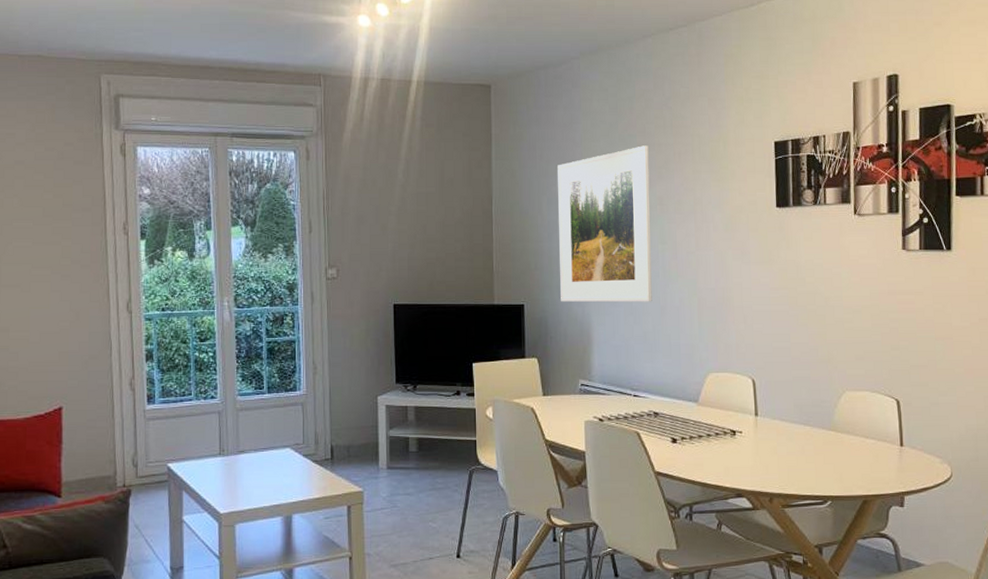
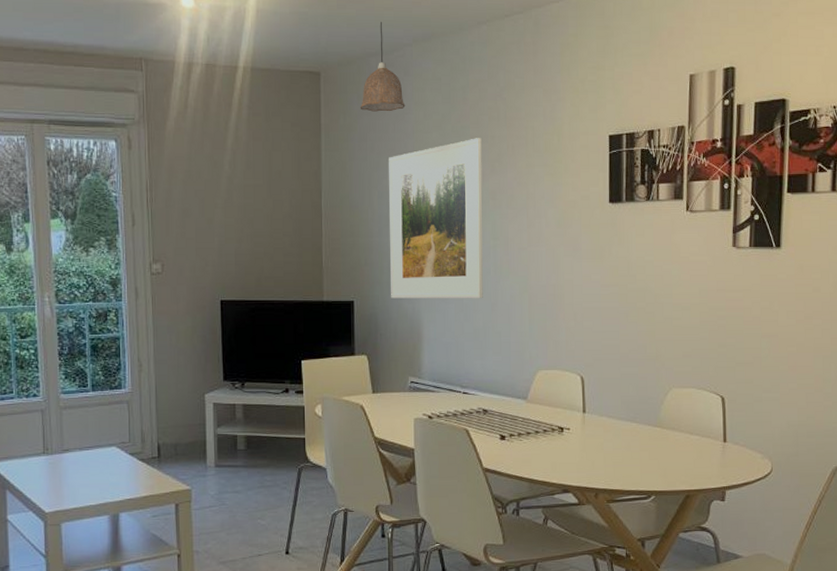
pendant lamp: none [529,37,573,122] -> present [360,22,405,112]

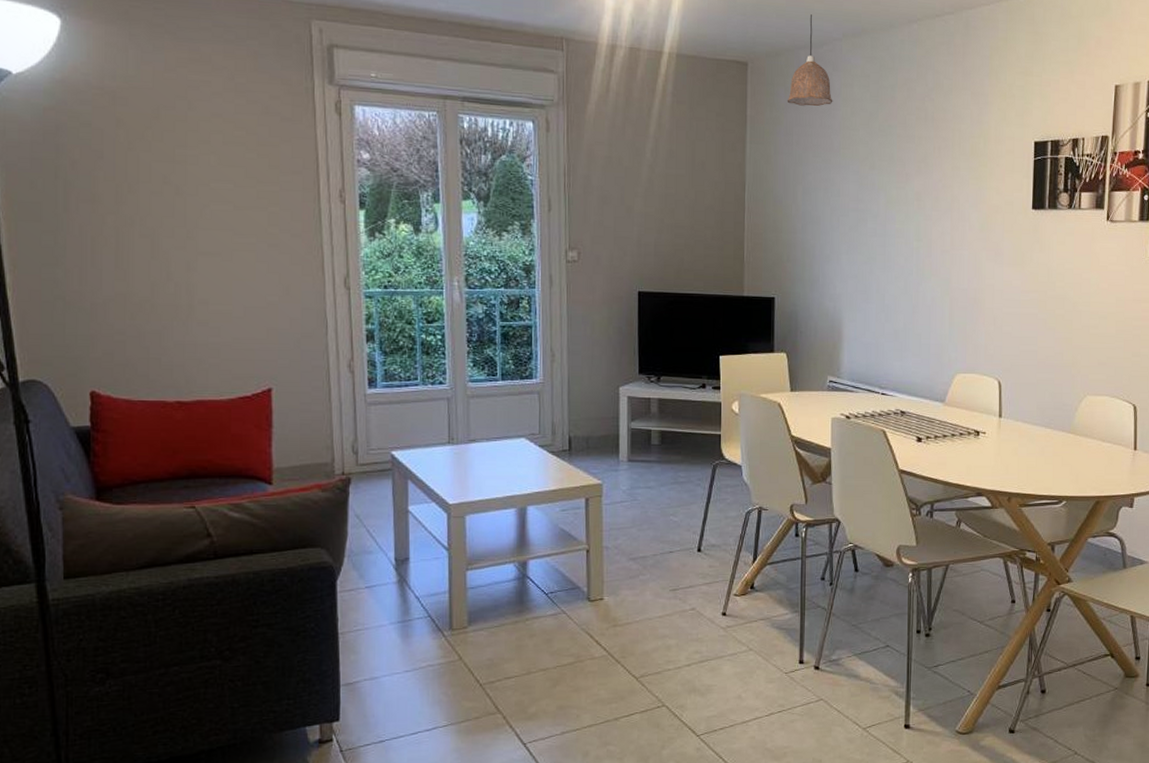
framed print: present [389,138,483,299] -> none [812,137,908,300]

